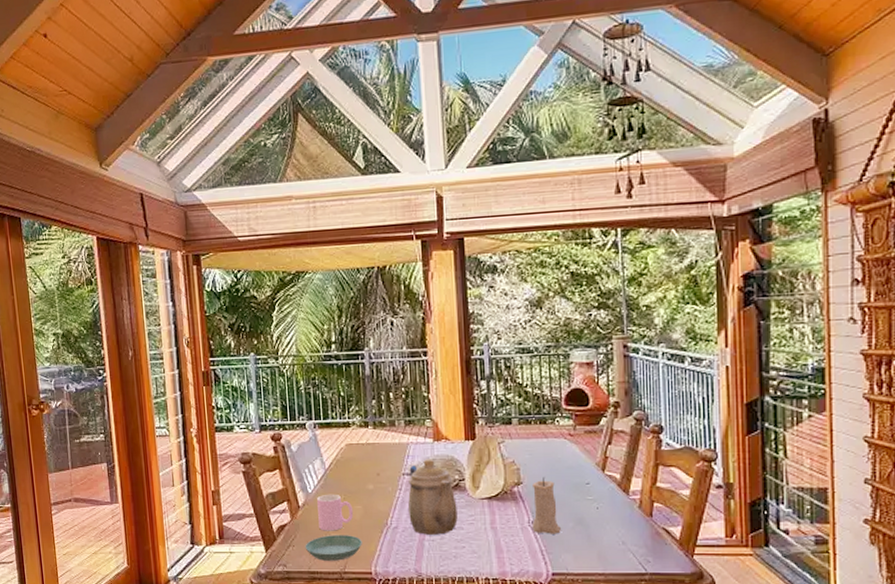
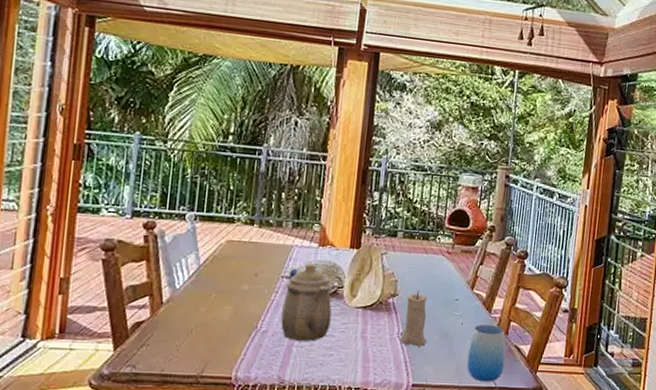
saucer: present [305,535,362,561] -> none [161,335,227,364]
cup: present [317,494,354,531] -> none [181,291,223,332]
cup: none [608,508,654,568] -> present [467,325,506,382]

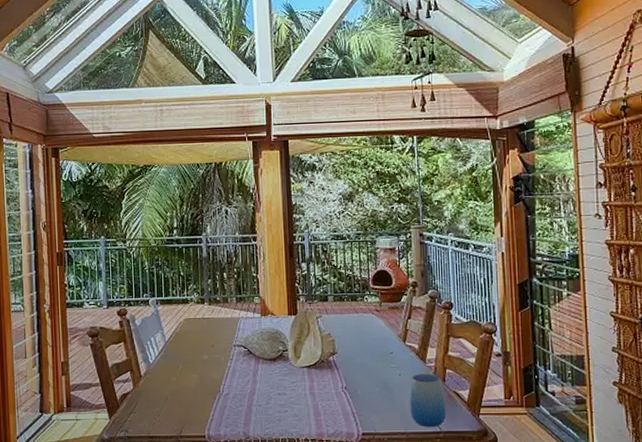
teapot: present [281,263,332,341] -> none [238,332,281,400]
candle: present [400,291,428,347] -> none [345,348,369,398]

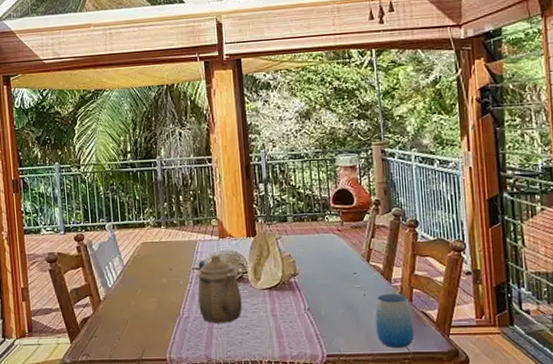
teapot: none [238,332,281,400] -> present [198,254,242,323]

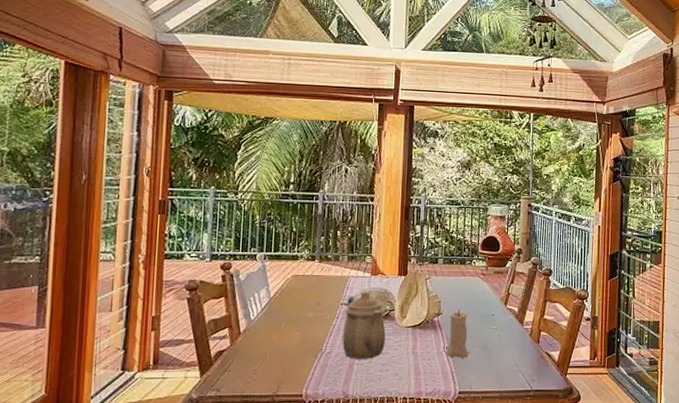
candle: none [307,268,333,320] -> present [446,309,469,358]
cup: present [375,294,415,349] -> none [505,336,538,386]

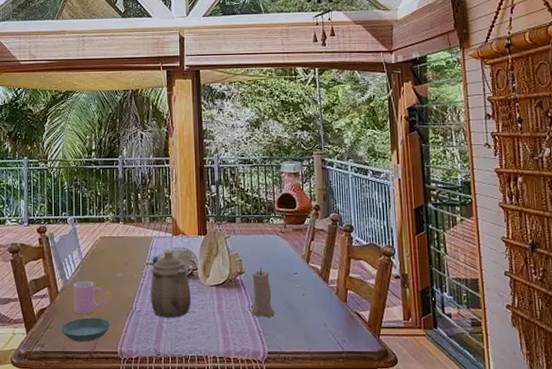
saucer: none [240,360,297,385] -> present [61,318,111,341]
cup: none [257,321,292,356] -> present [74,280,104,314]

